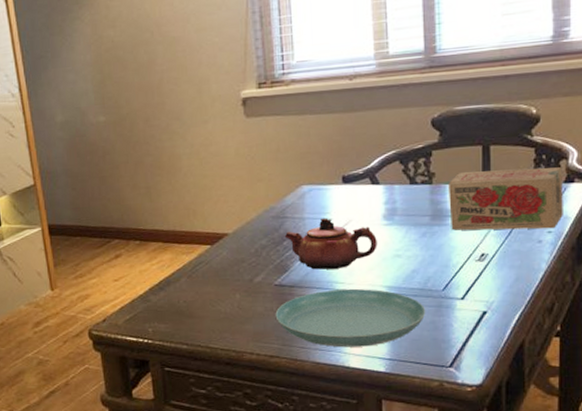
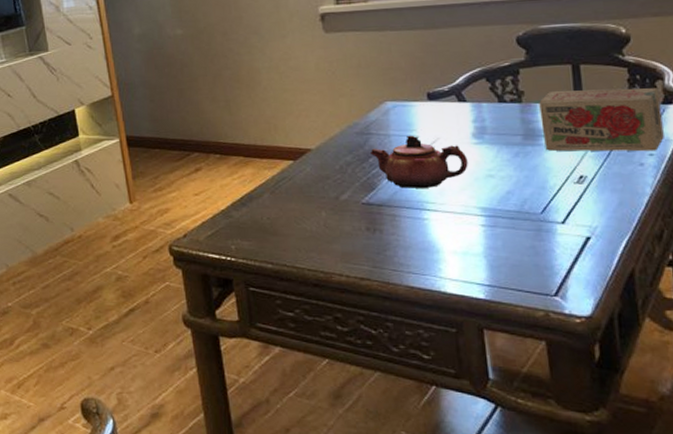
saucer: present [275,288,426,348] -> none [364,209,525,272]

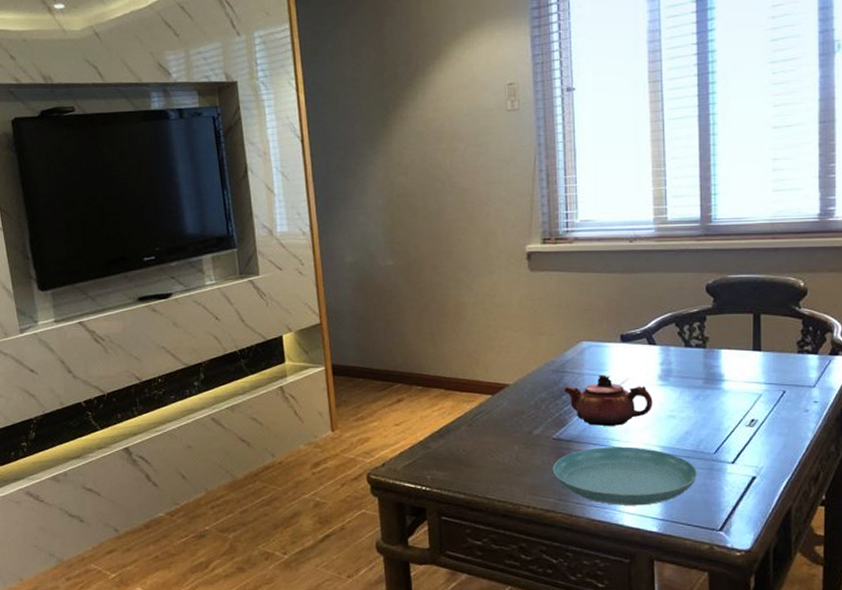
saucer: none [364,209,525,272] -> present [552,446,698,506]
tea box: present [539,88,664,152] -> none [721,338,828,399]

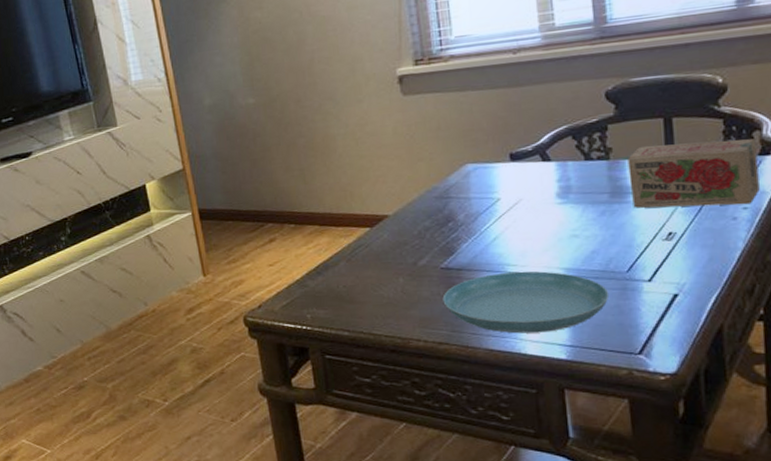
teapot: present [563,374,653,426] -> none [449,197,552,252]
tea box: none [721,338,828,399] -> present [628,139,760,208]

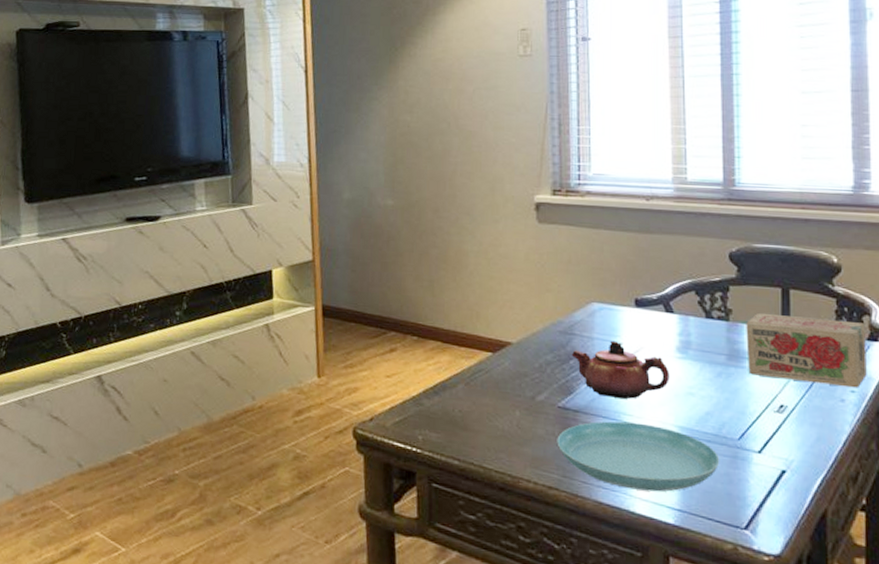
teapot: none [449,197,552,252] -> present [571,340,669,399]

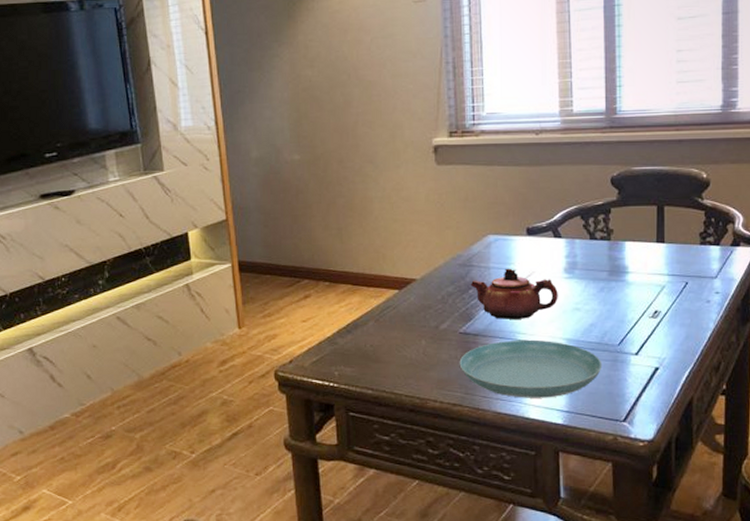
tea box: present [746,312,867,388] -> none [625,230,730,290]

